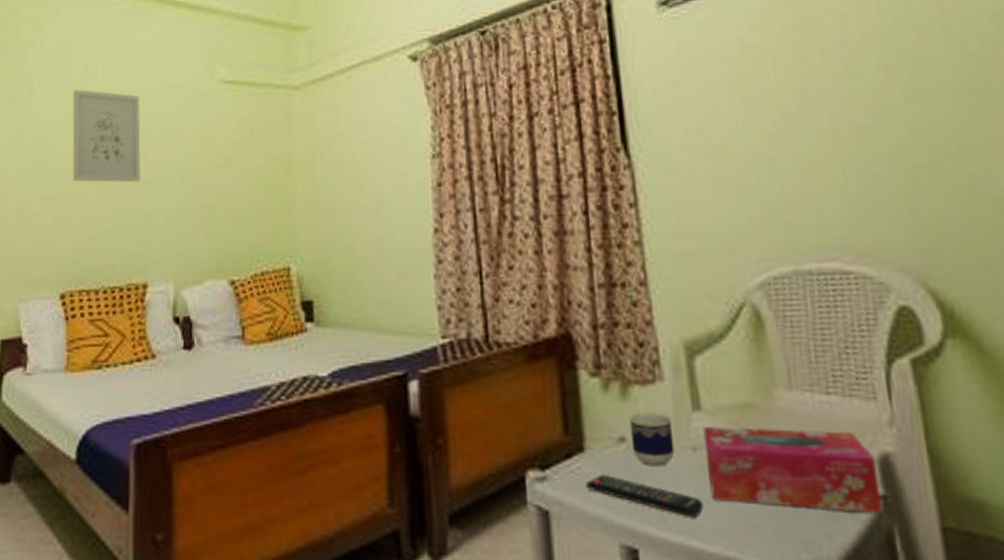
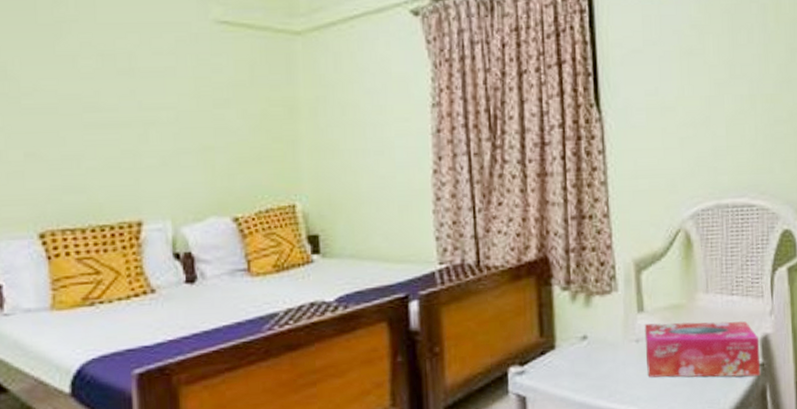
wall art: present [72,89,141,183] -> none [39,18,128,121]
remote control: present [586,473,704,519] -> none [555,364,642,392]
cup: present [627,412,675,467] -> none [589,315,623,357]

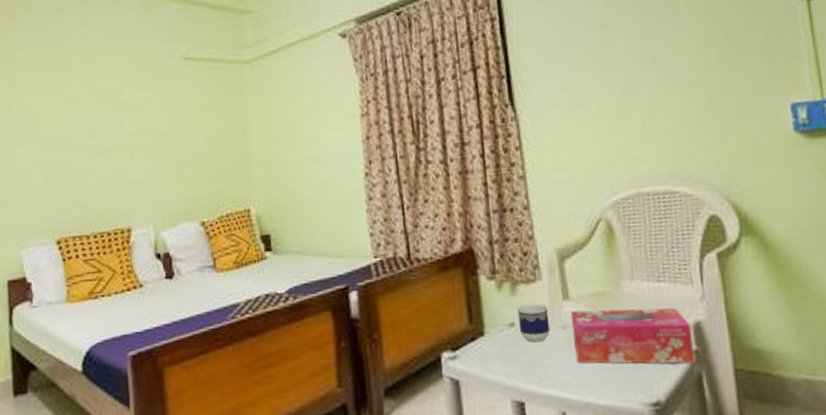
cup: none [589,315,623,357] -> present [516,303,551,343]

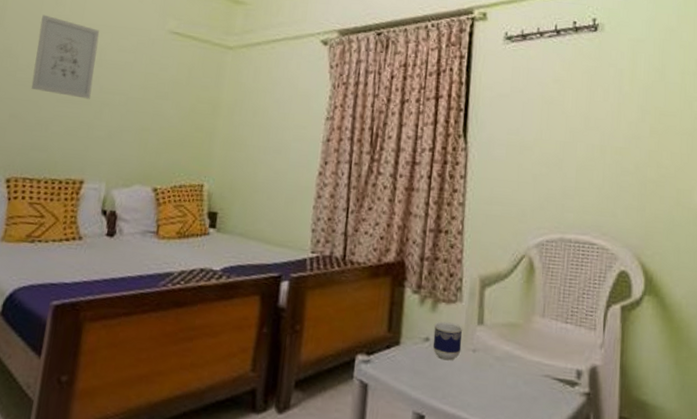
wall art: none [52,68,118,147] -> present [31,14,100,99]
tissue box: present [570,307,696,364] -> none [480,336,587,404]

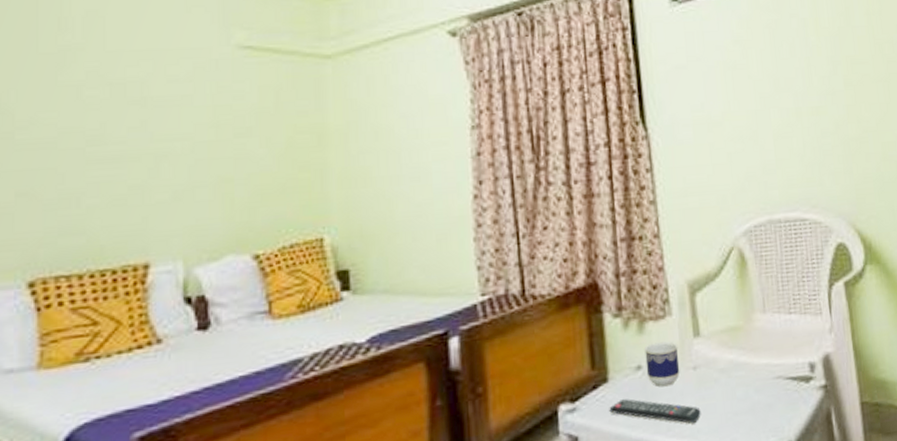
wall art: present [31,14,100,99] -> none [40,47,137,155]
remote control: none [397,361,474,398] -> present [609,398,701,424]

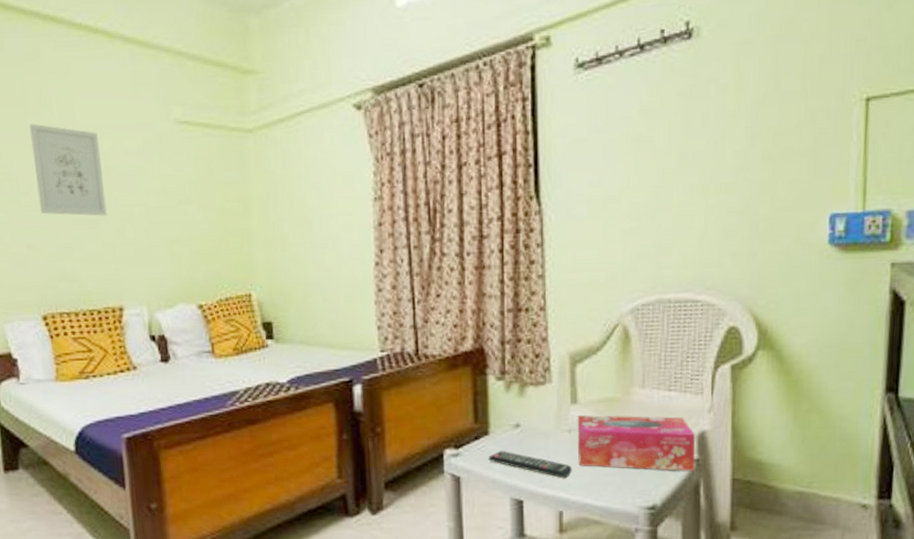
wall art: none [40,47,137,155] -> present [29,123,107,216]
cup: present [643,341,680,387] -> none [523,405,556,444]
tissue box: none [701,340,825,408] -> present [577,414,696,471]

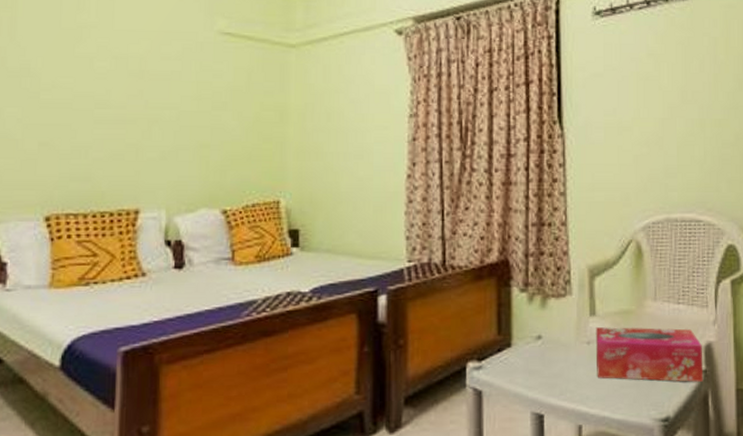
wall art: present [29,123,107,216] -> none [60,23,136,117]
remote control: present [488,450,572,479] -> none [510,362,591,391]

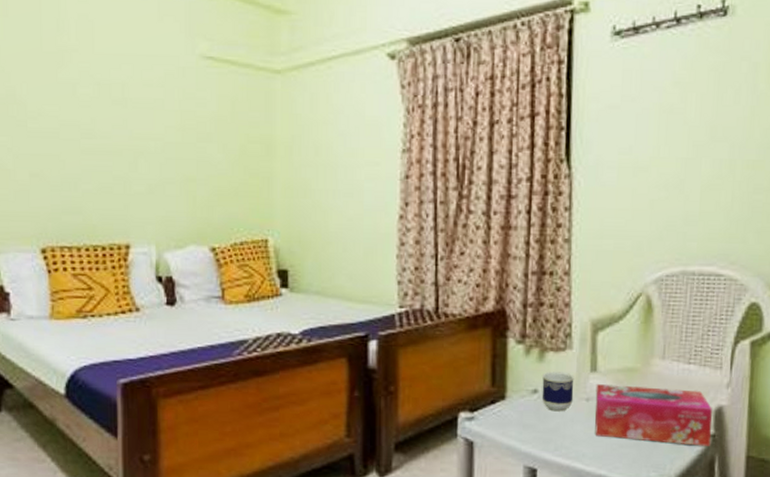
cup: none [544,317,575,356] -> present [541,371,575,412]

